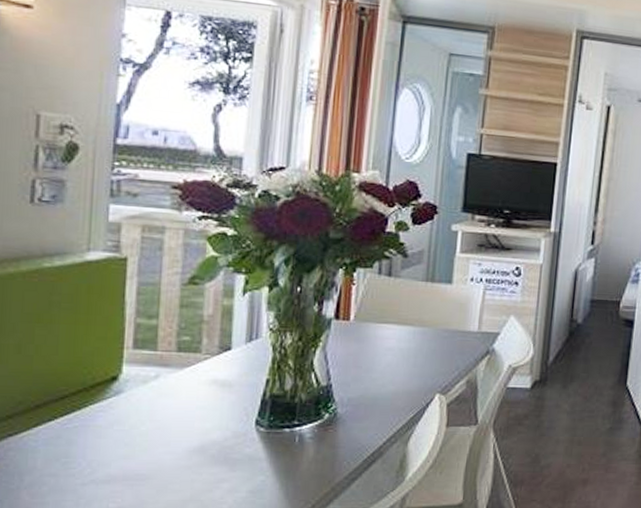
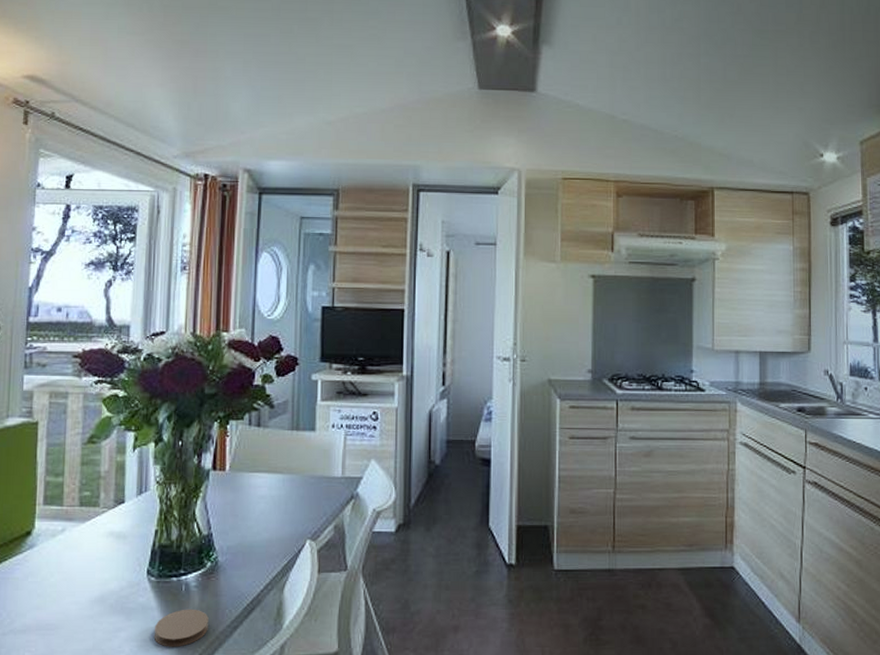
coaster: none [261,460,324,498] -> present [153,609,209,647]

